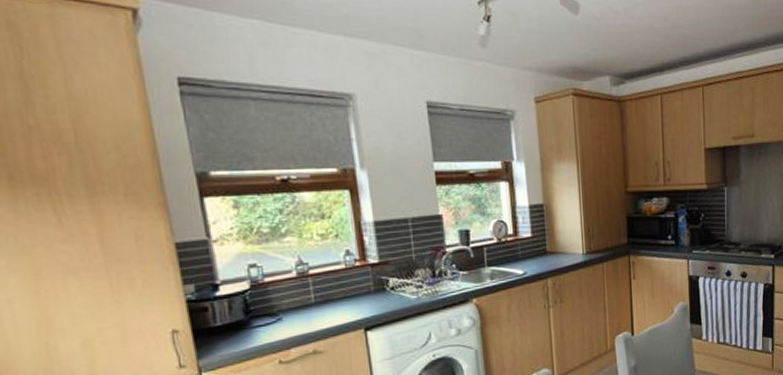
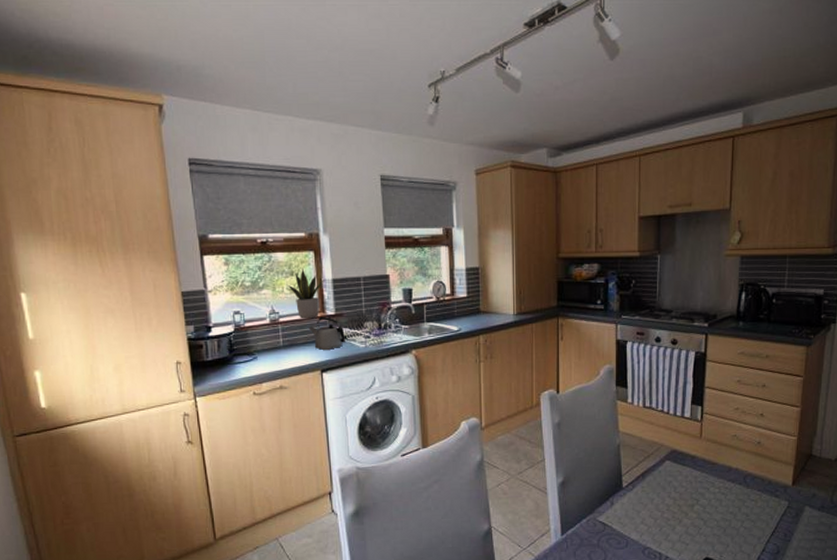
potted plant: none [318,209,365,270] -> present [288,267,325,319]
kettle: none [346,265,393,305] -> present [308,316,345,350]

